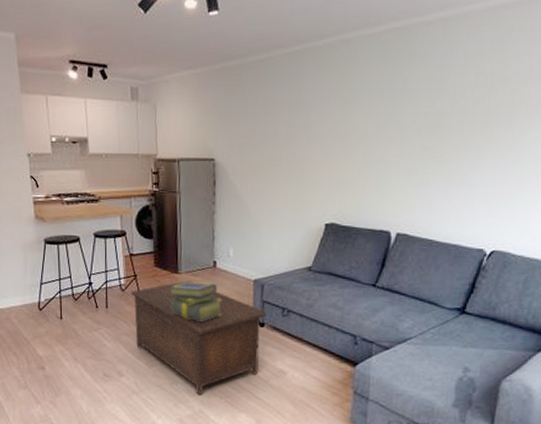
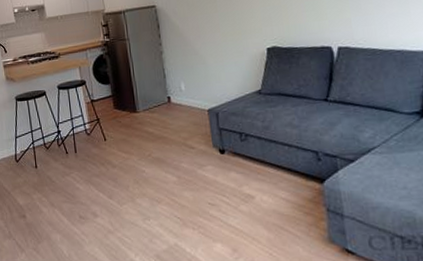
cabinet: present [131,280,267,396] -> none [96,118,226,229]
stack of books: present [169,282,223,323] -> none [130,117,183,156]

